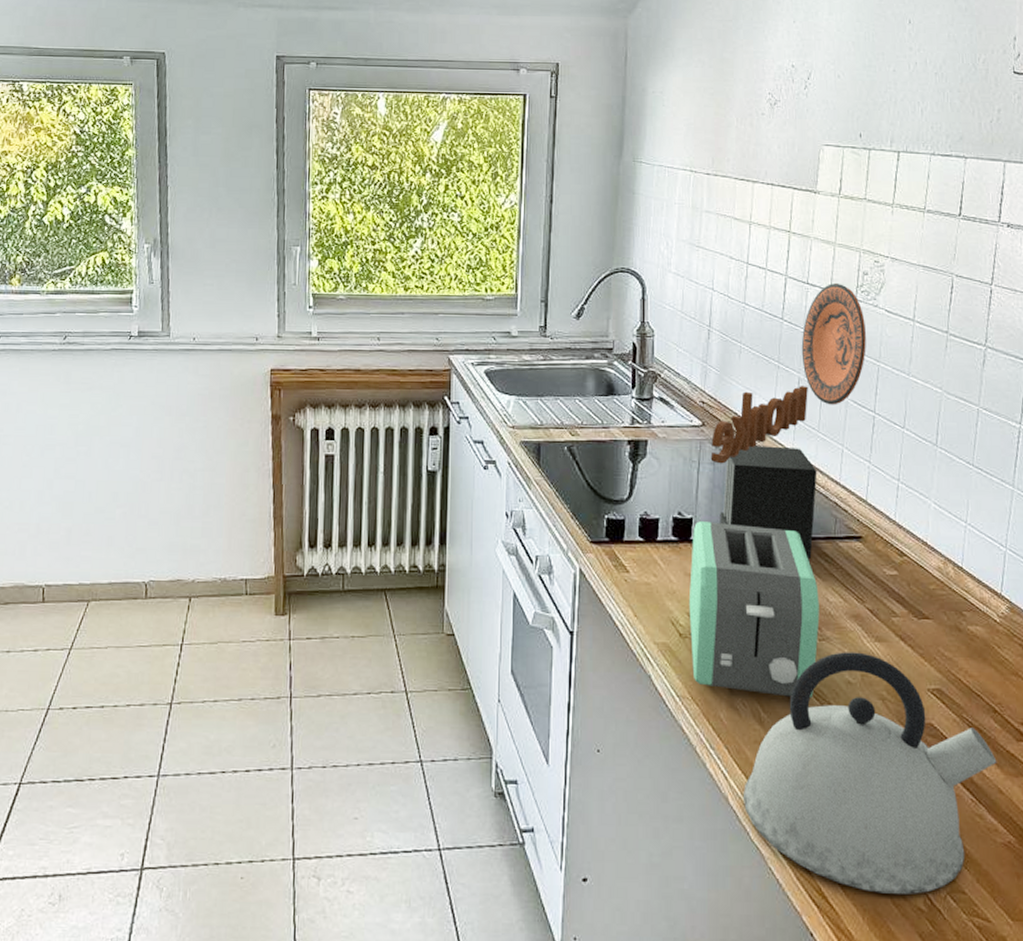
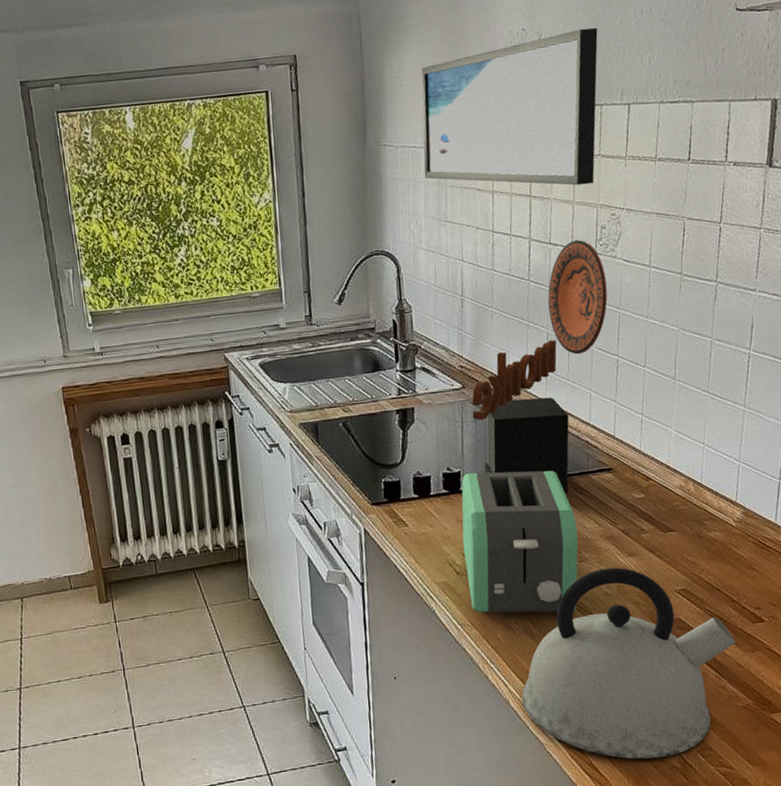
wall art: none [679,72,869,227] -> present [421,27,598,186]

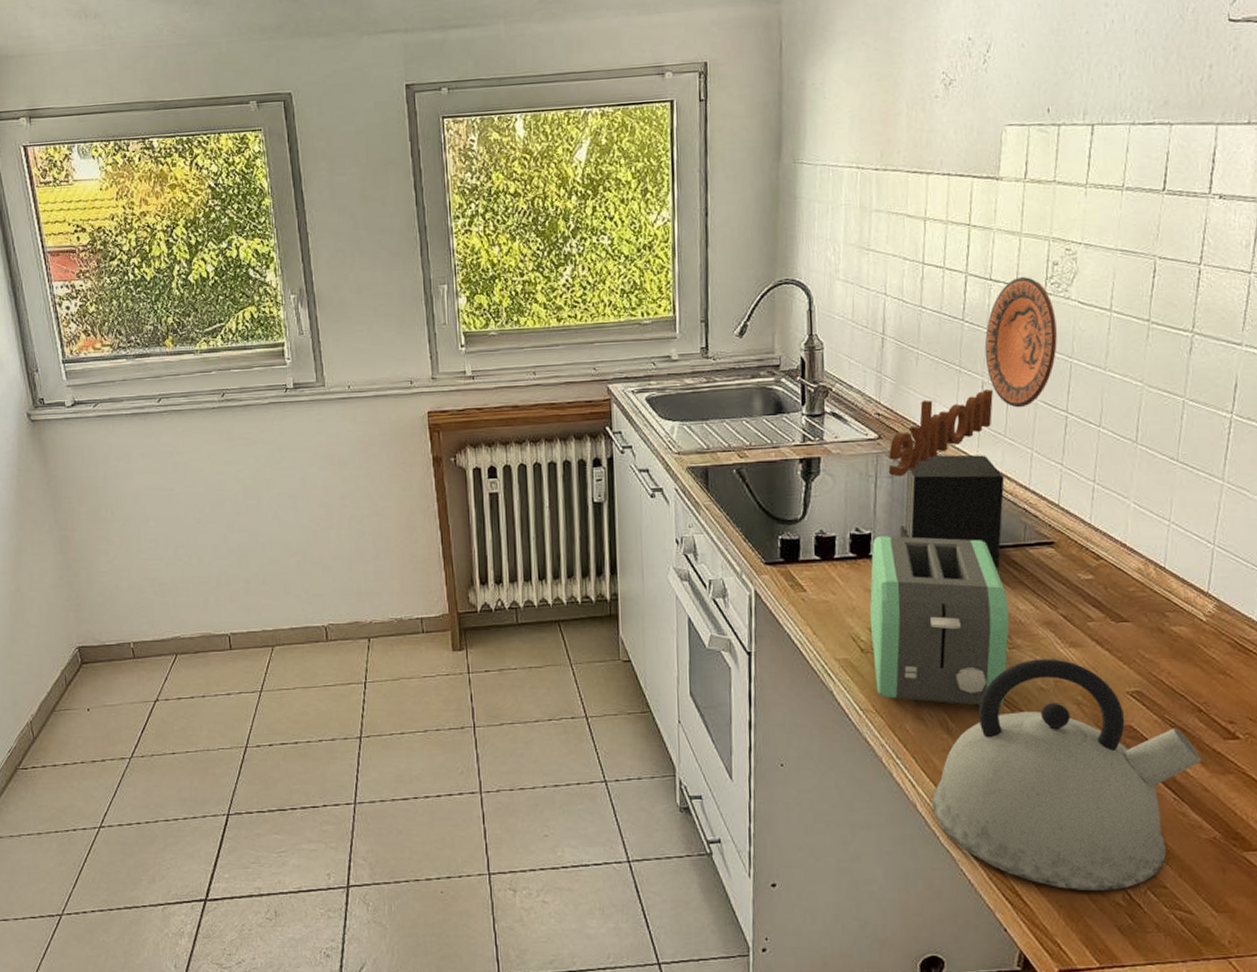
wall art: present [421,27,598,186] -> none [846,38,1058,215]

